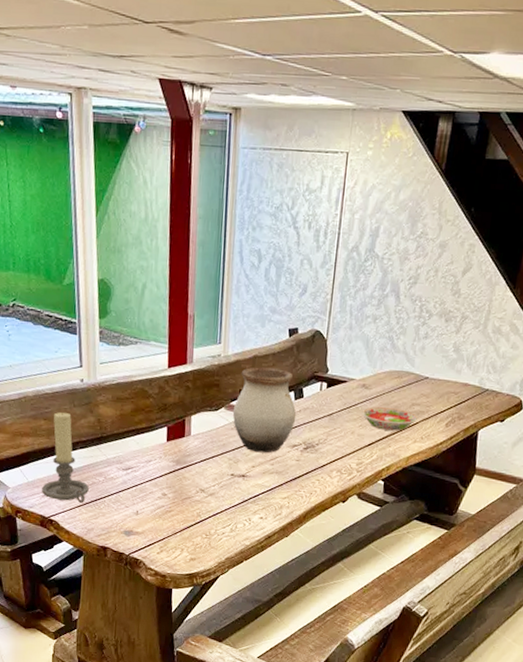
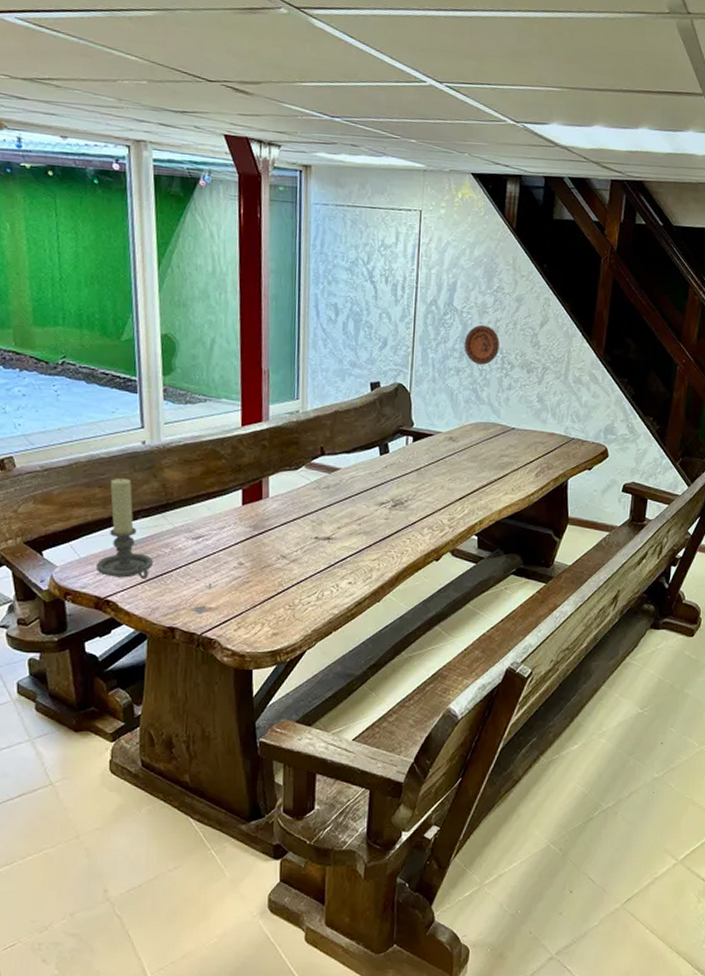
vase: present [232,367,297,453] -> none [314,422,383,513]
bowl: present [362,407,418,431] -> none [450,460,507,484]
decorative plate: none [382,271,419,313] -> present [464,324,500,365]

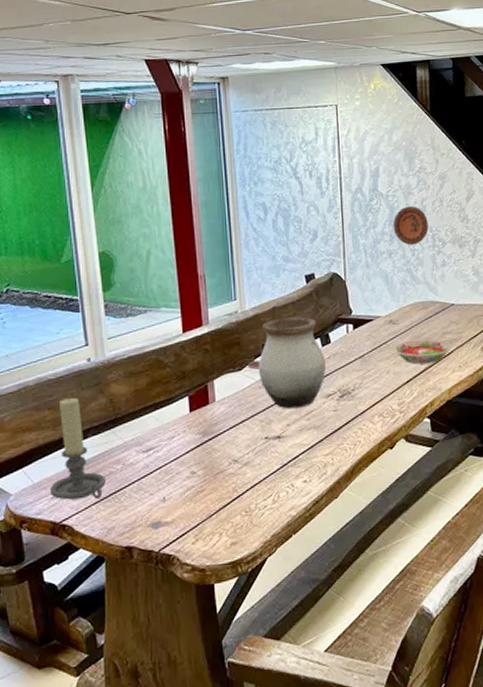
vase: none [314,422,383,513] -> present [258,317,327,409]
bowl: none [450,460,507,484] -> present [393,340,452,364]

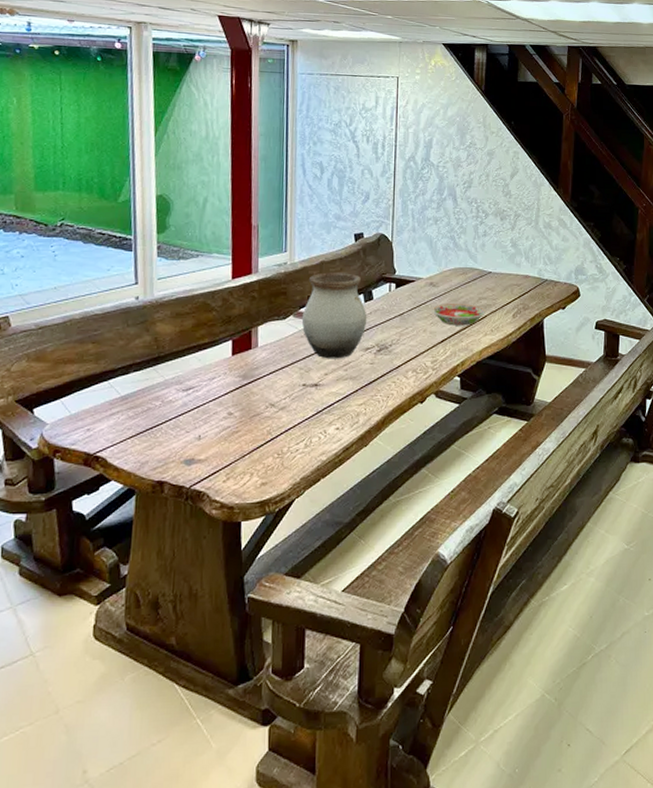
candle holder: present [49,397,106,500] -> none [86,333,143,434]
decorative plate: present [393,205,429,245] -> none [441,177,474,214]

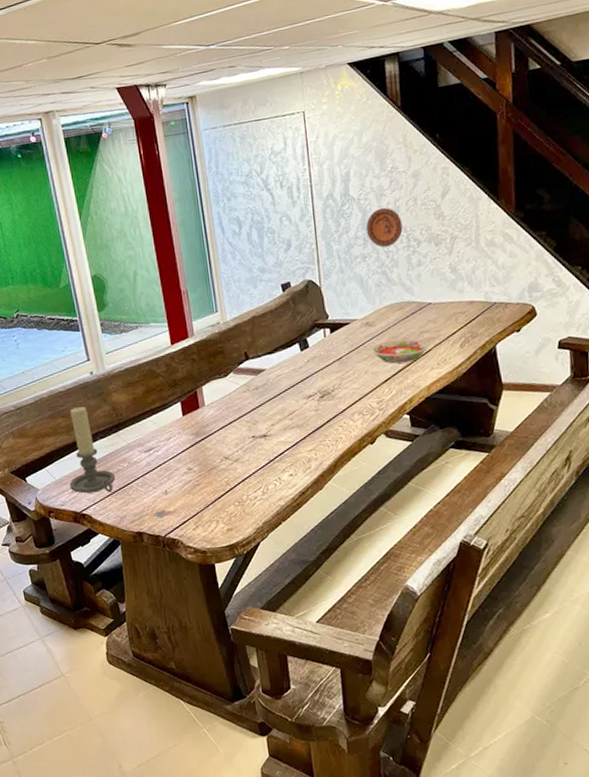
candle holder: none [86,333,143,434] -> present [69,406,115,494]
vase: present [301,272,367,359] -> none [241,324,306,410]
decorative plate: none [441,177,474,214] -> present [366,207,403,248]

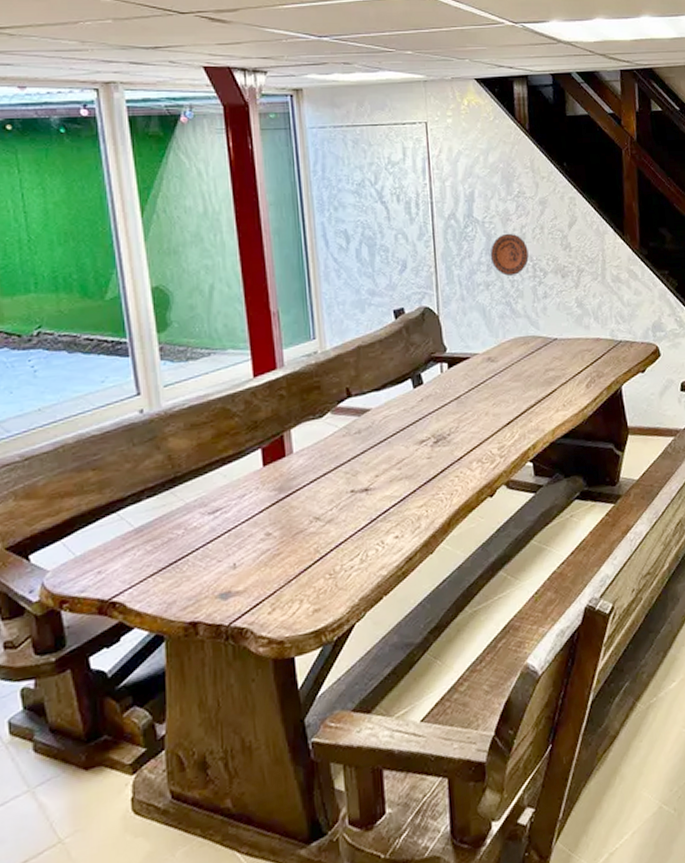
candle holder: present [69,406,115,494] -> none [95,454,164,574]
bowl: present [371,339,429,364] -> none [492,377,555,405]

